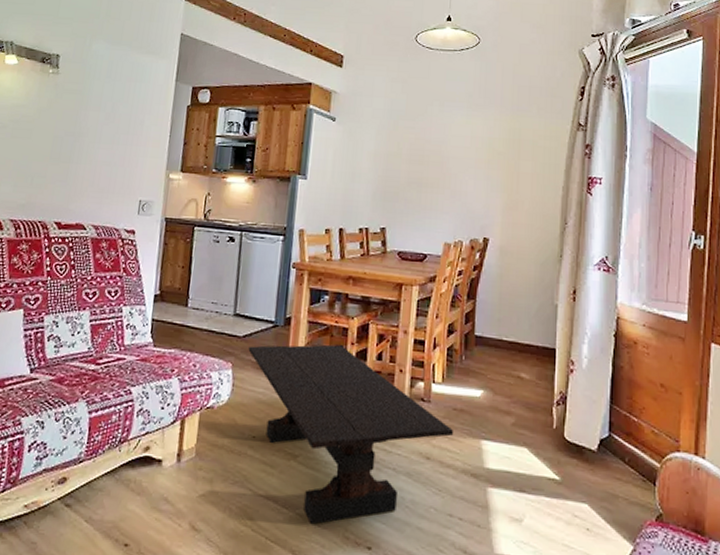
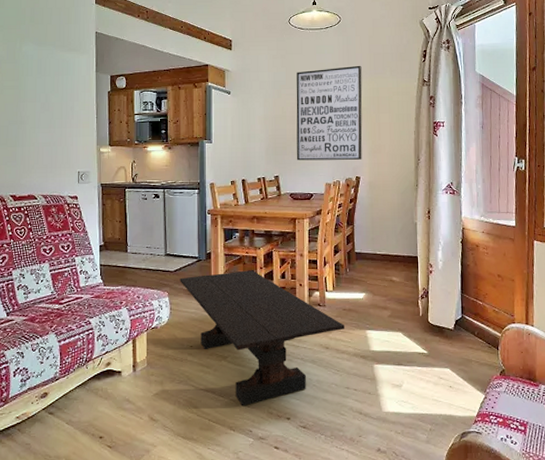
wall art: none [411,98,502,217] -> present [296,65,363,161]

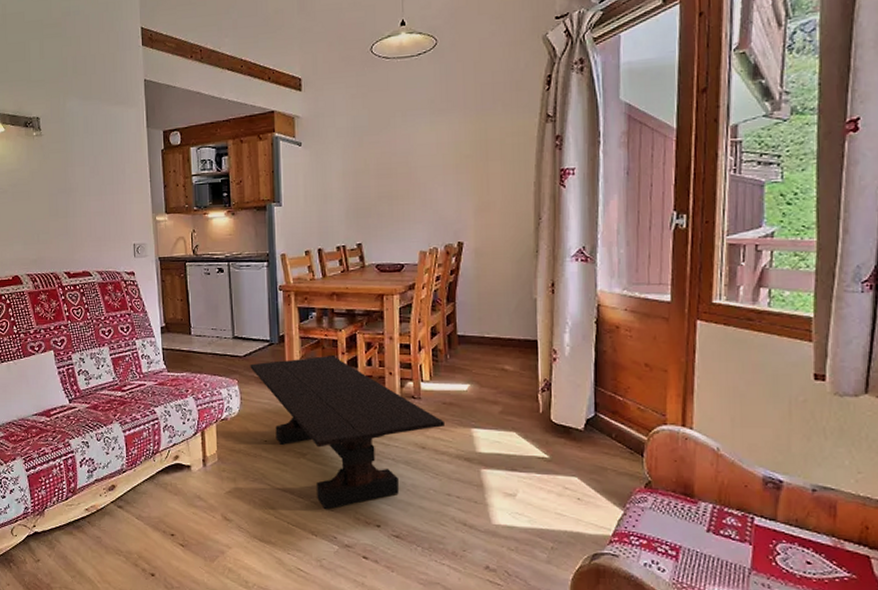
wall art: present [296,65,363,161] -> none [381,100,466,224]

